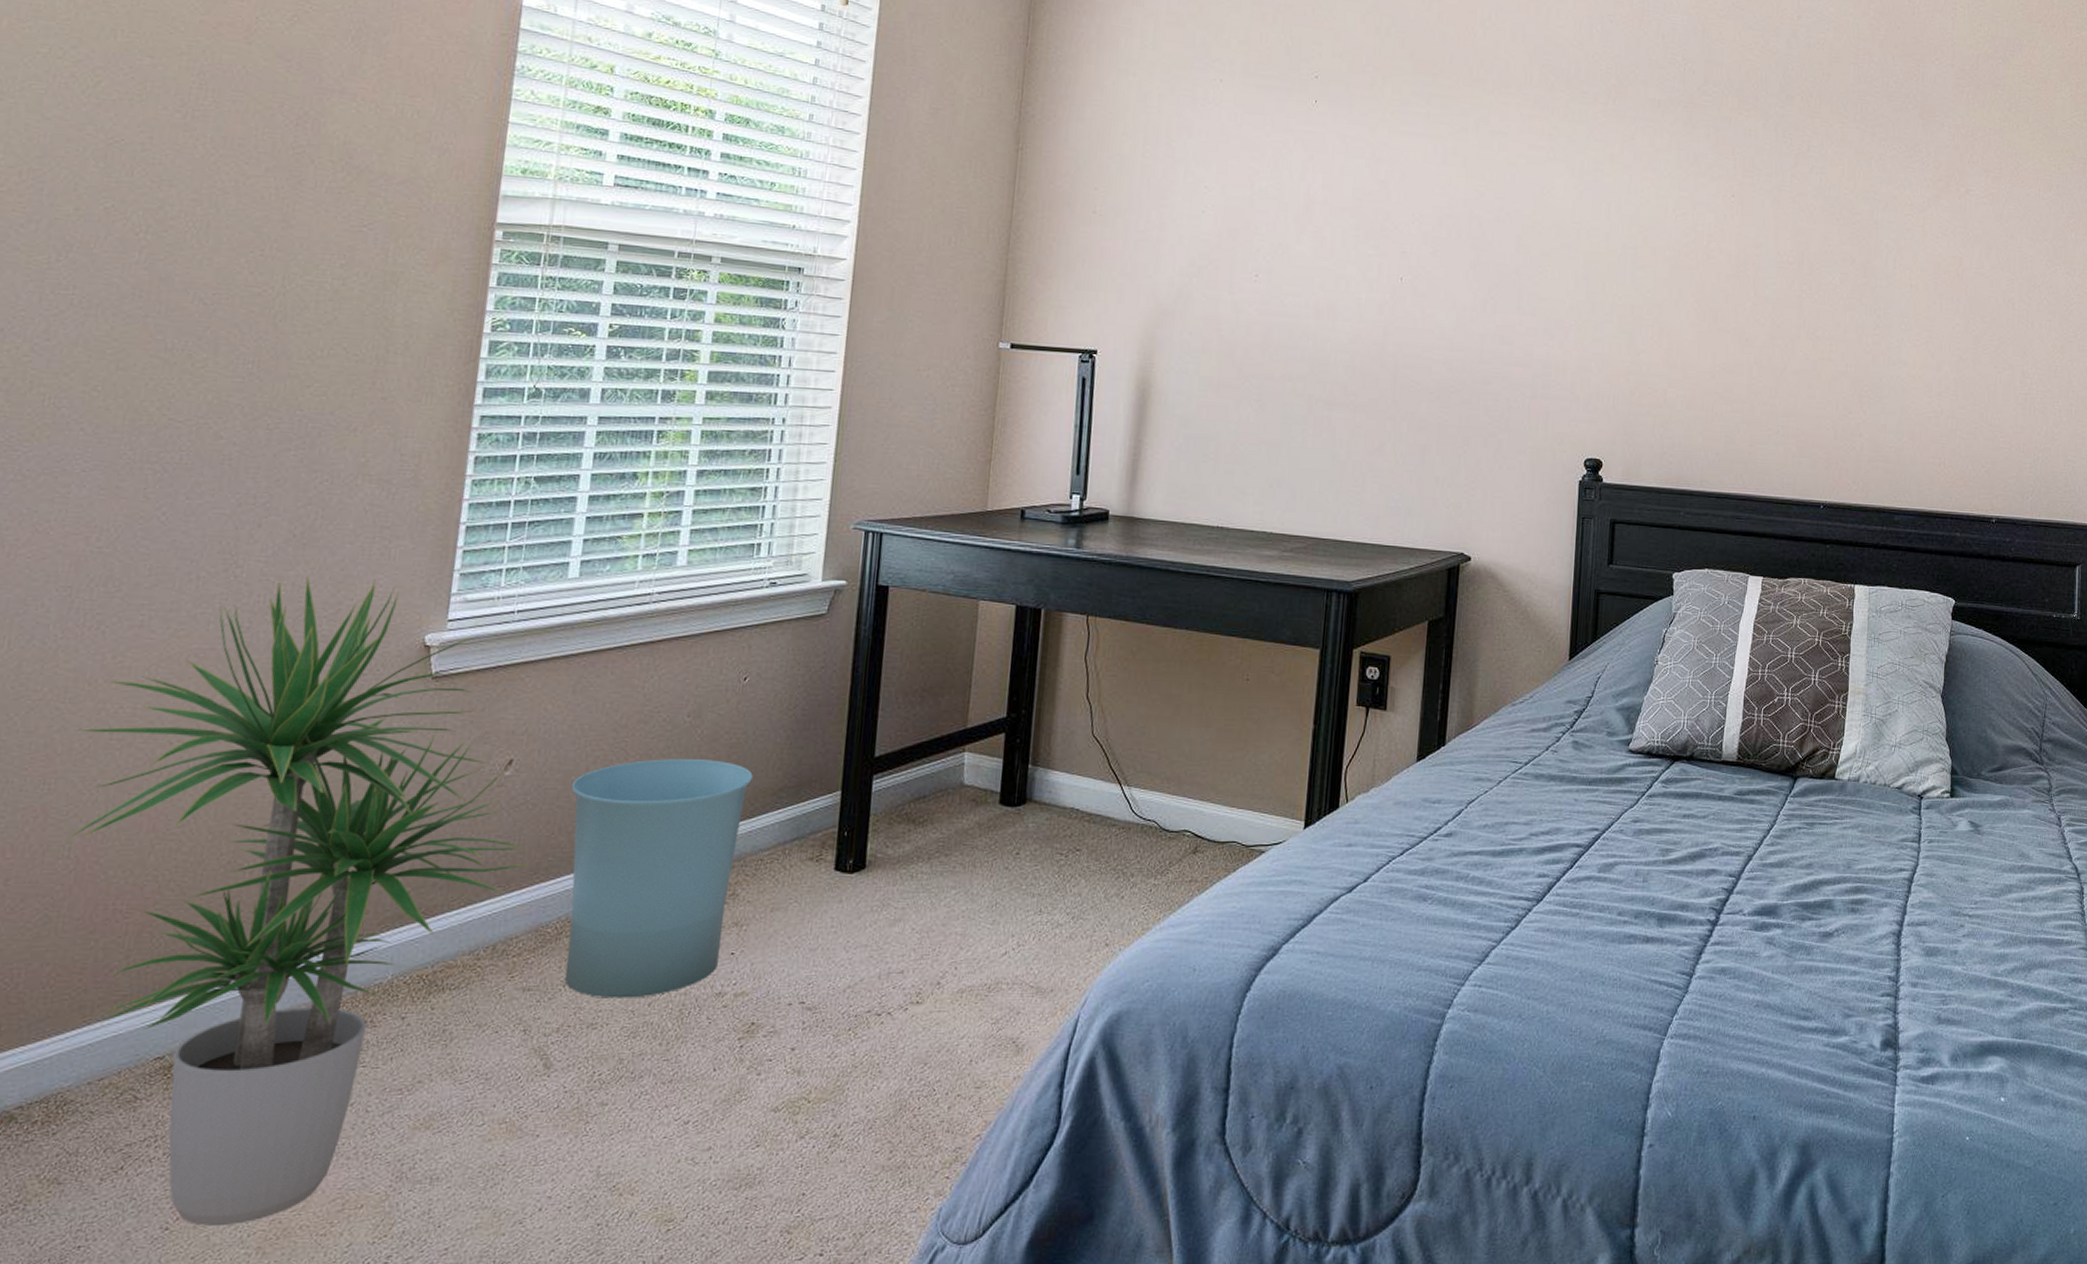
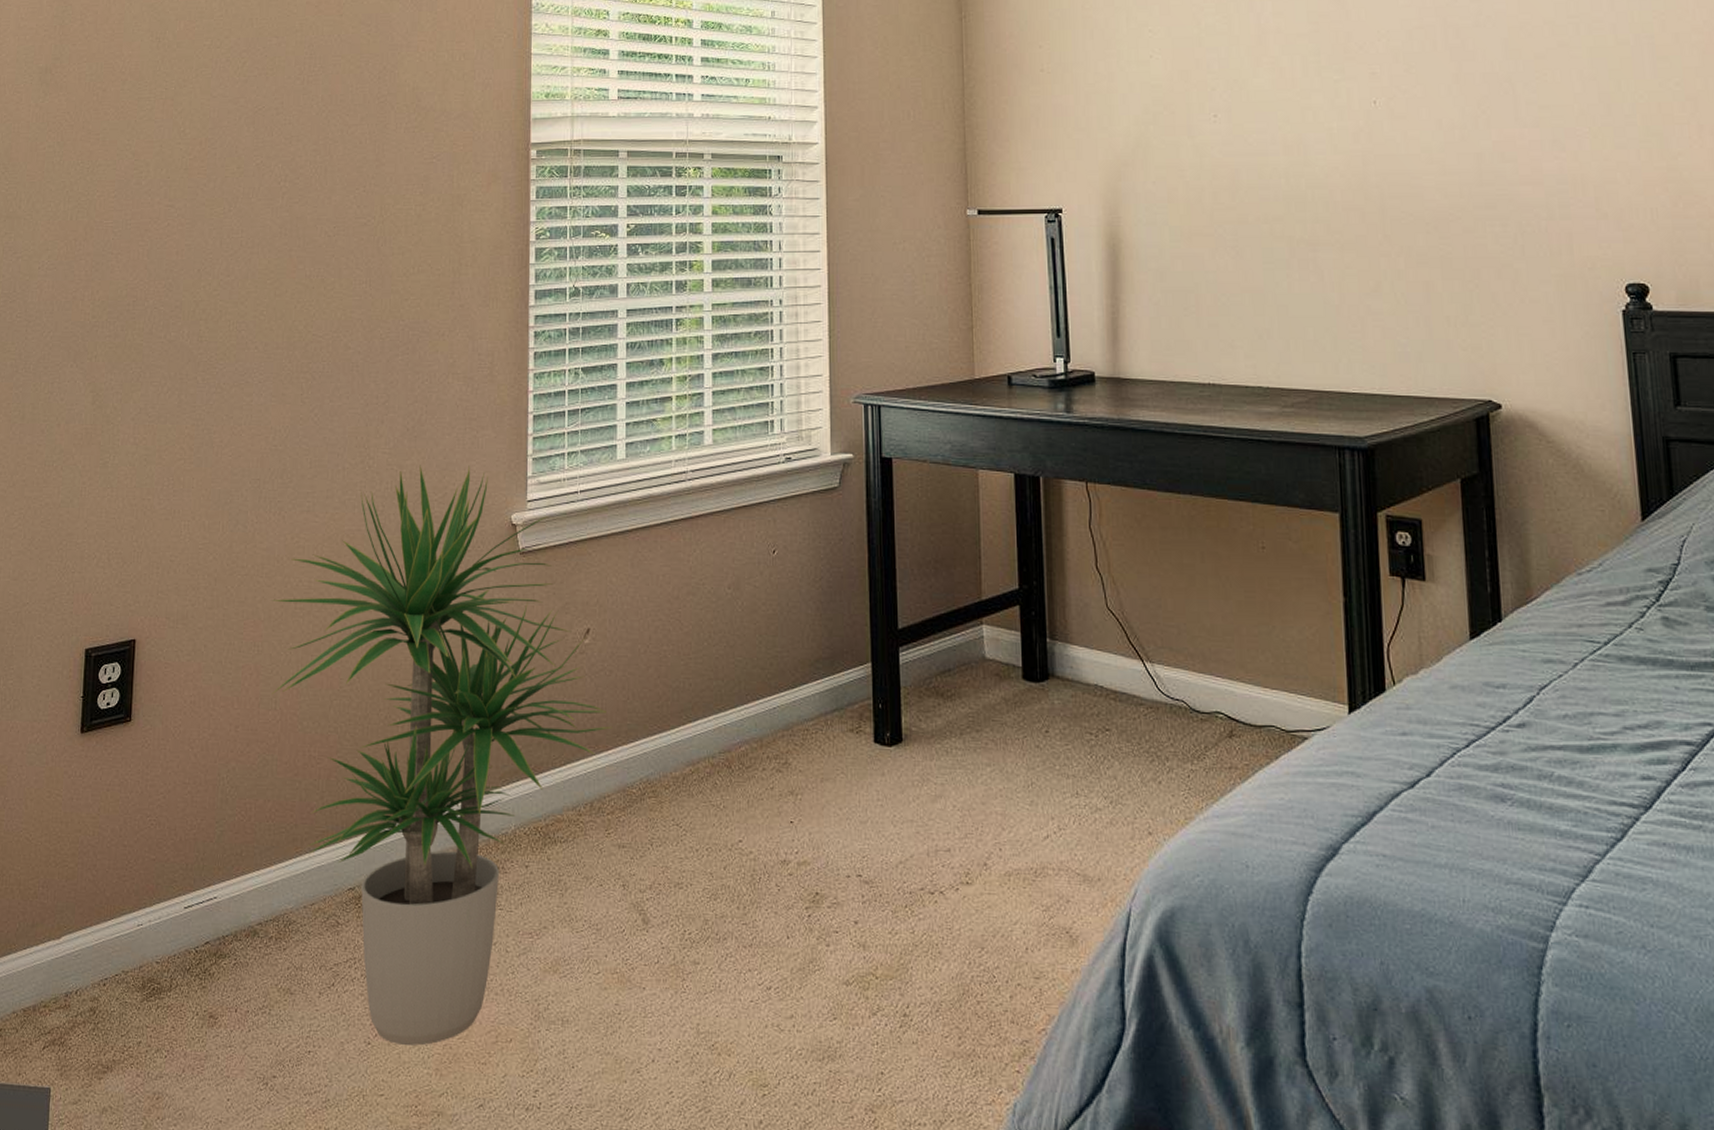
waste bin: present [564,759,753,998] -> none [640,629,790,861]

